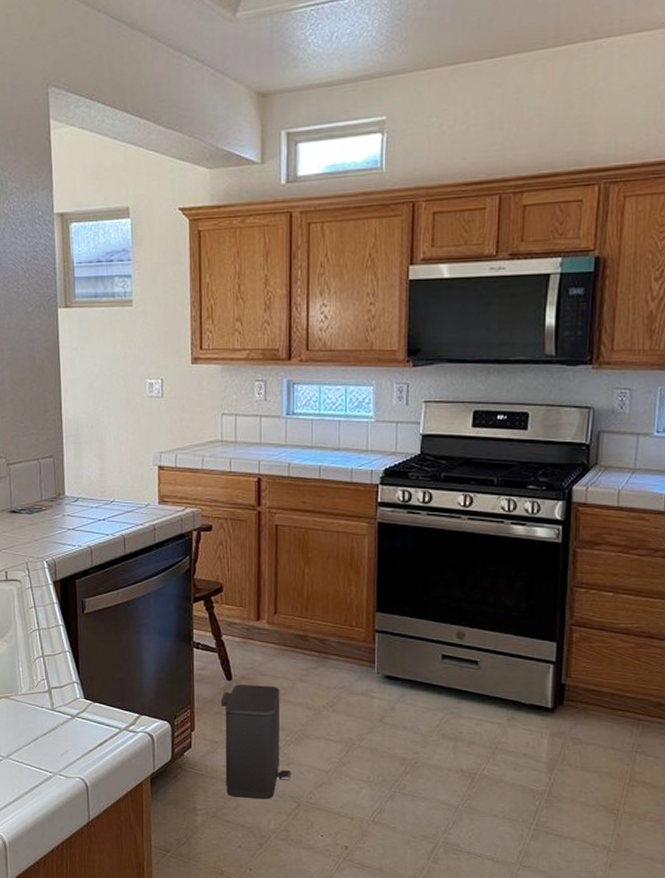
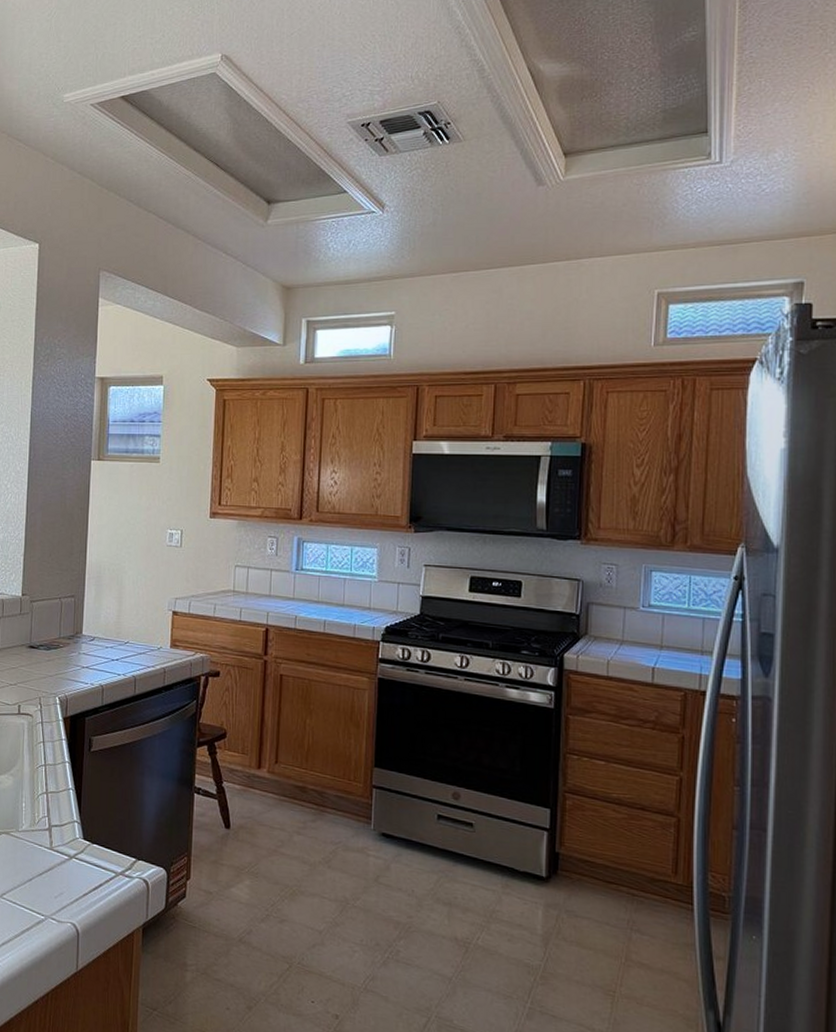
pedal bin: present [220,684,292,799] -> none [217,833,285,958]

